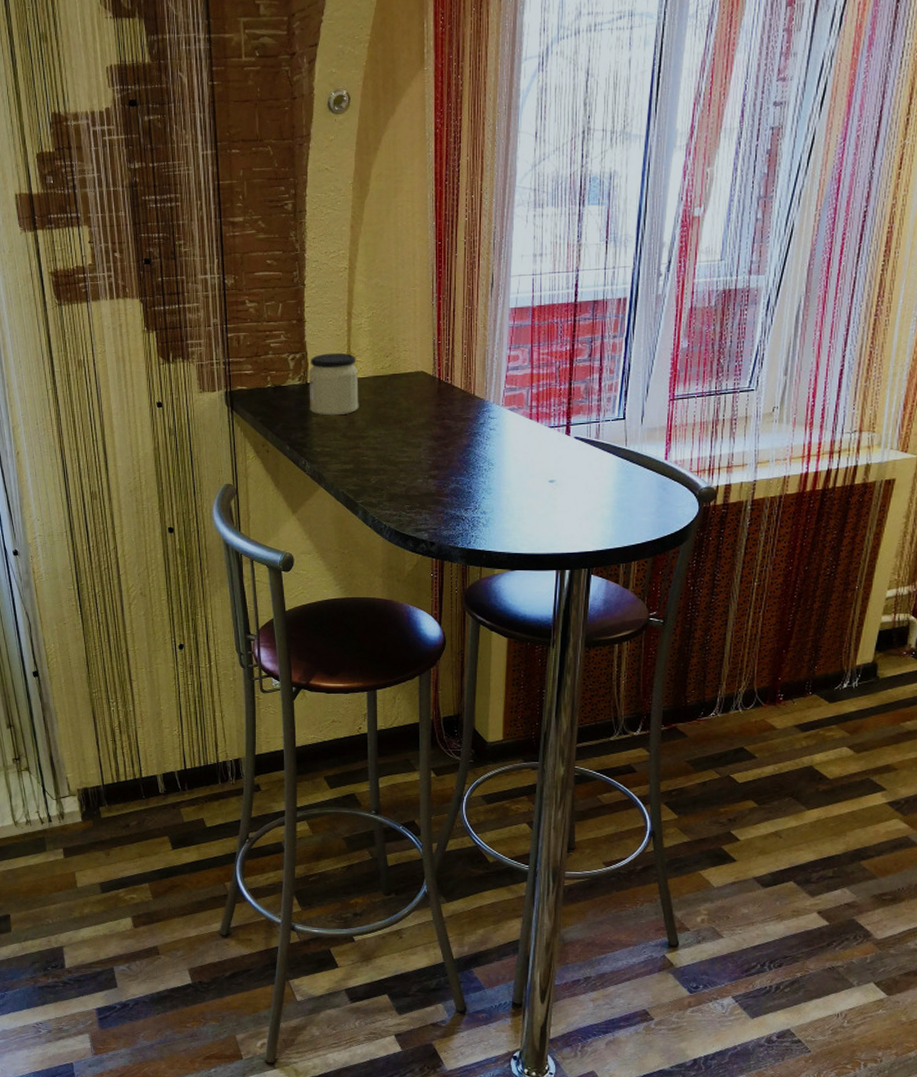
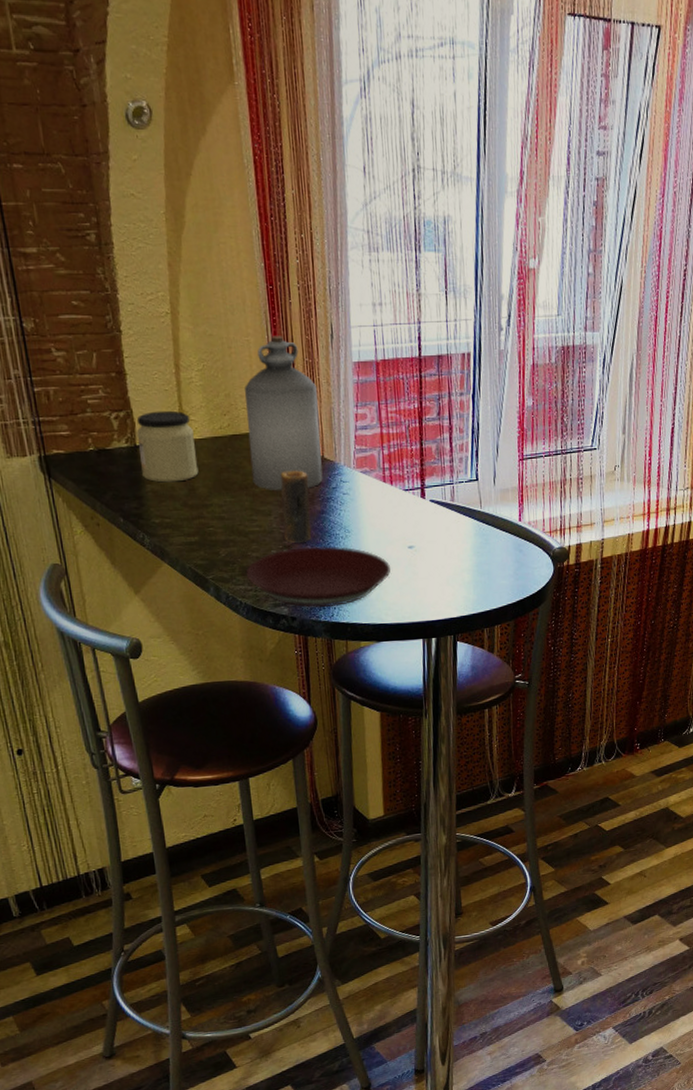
plate: none [392,476,529,535] -> present [245,545,391,608]
bottle: none [406,286,474,426] -> present [244,336,323,491]
candle: none [431,407,458,473] -> present [280,470,312,543]

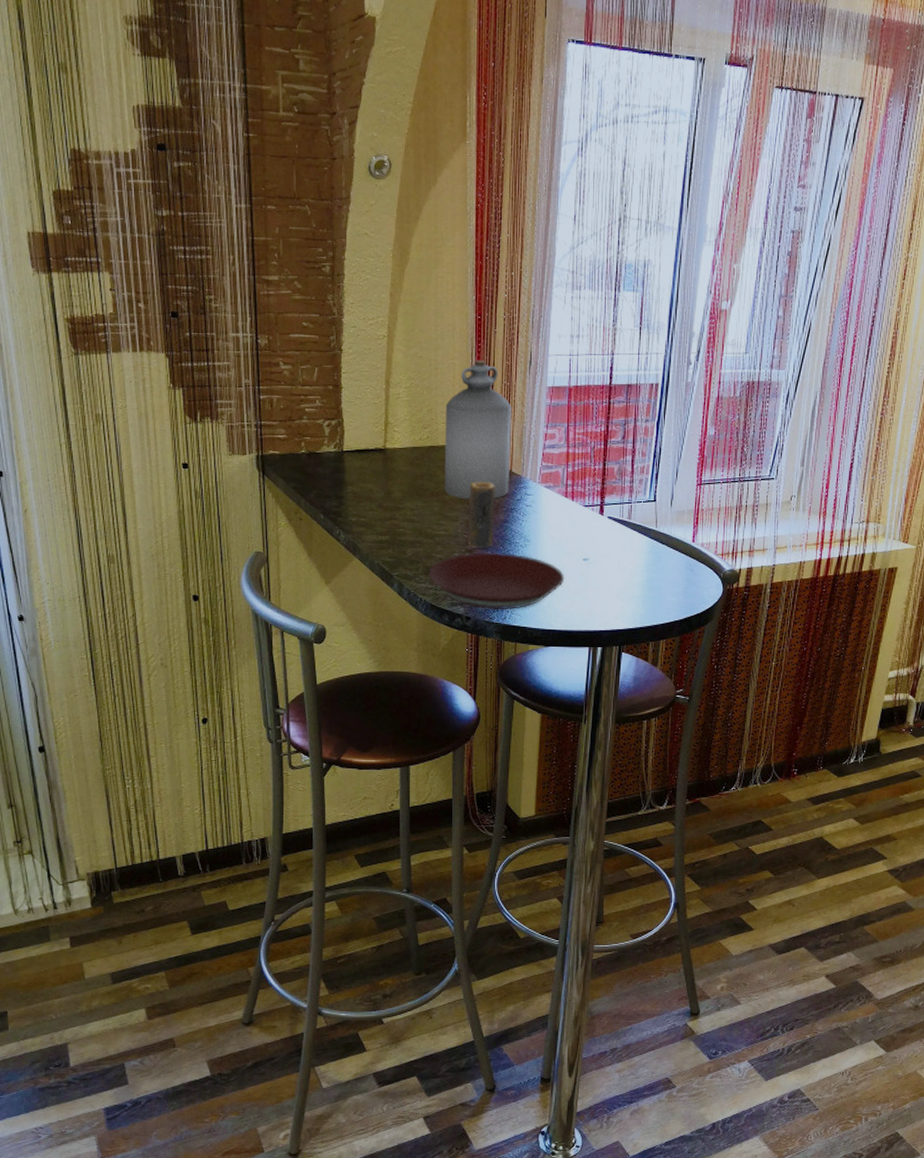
jar: present [136,410,199,483] -> none [344,421,396,486]

